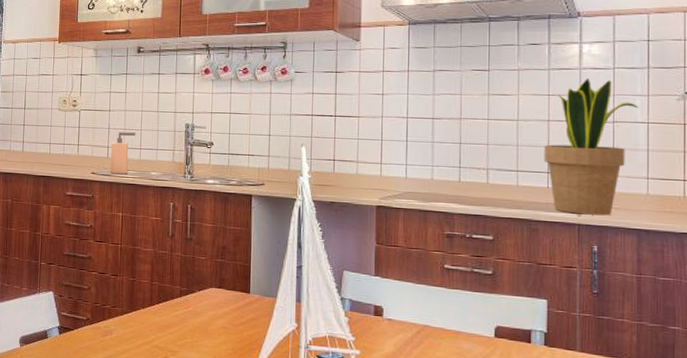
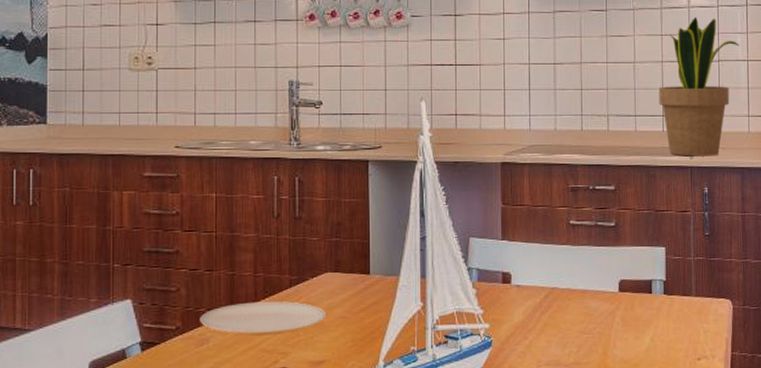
plate: none [105,305,210,335] -> present [200,301,326,336]
soap dispenser: present [110,132,136,174] -> none [198,94,229,146]

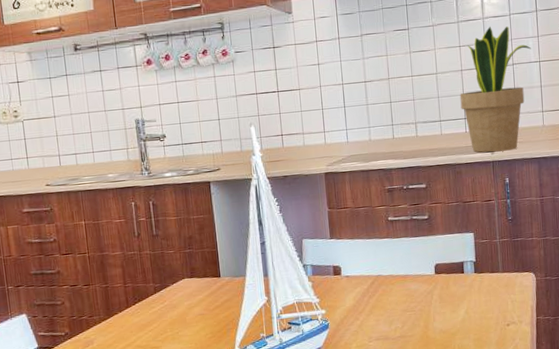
plate: present [200,301,326,336] -> none [83,305,187,336]

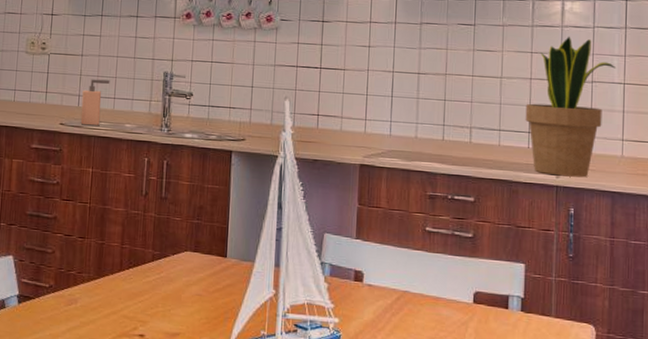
soap dispenser: none [62,136,86,183] -> present [80,79,110,126]

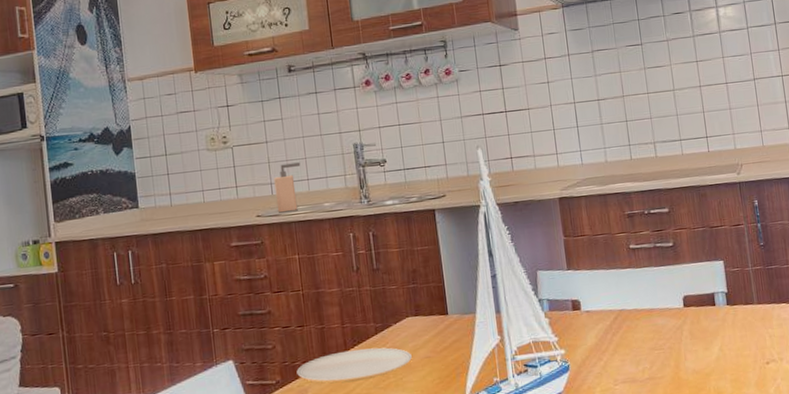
plate: none [70,270,184,303] -> present [296,347,412,383]
potted plant: present [525,36,616,177] -> none [699,40,773,173]

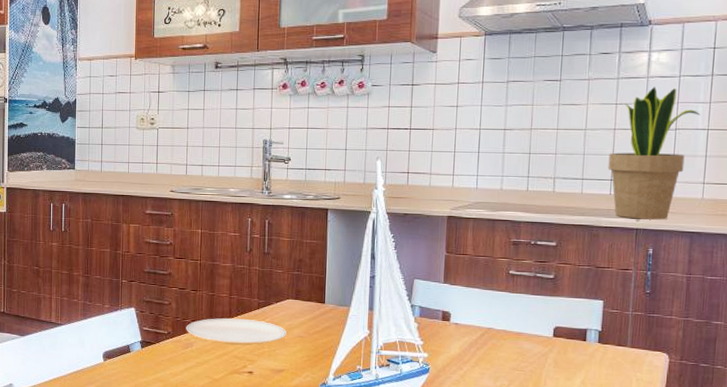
soap dispenser: present [274,162,301,213] -> none [189,149,214,192]
potted plant: none [699,40,773,173] -> present [608,86,701,220]

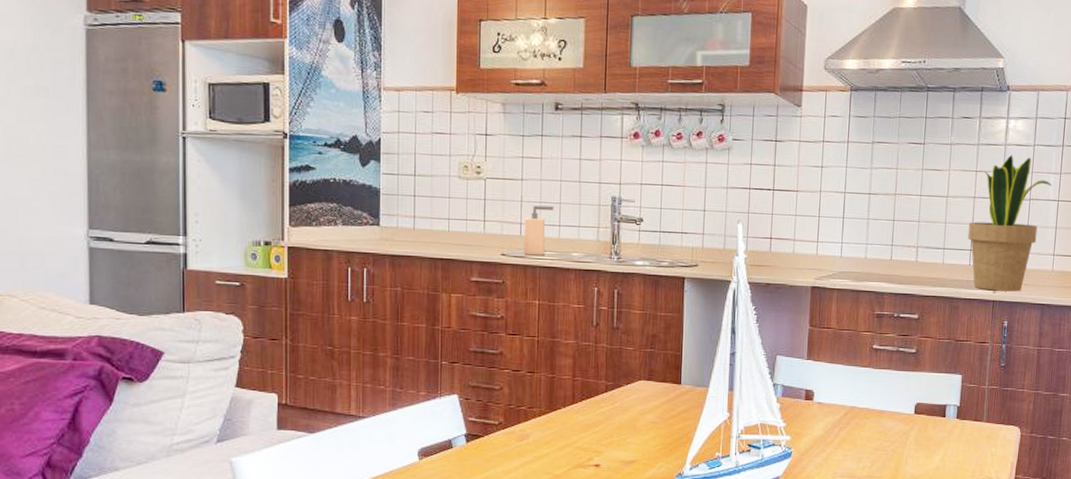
plate: present [186,318,286,345] -> none [521,403,638,435]
soap dispenser: none [189,149,214,192] -> present [524,205,554,256]

